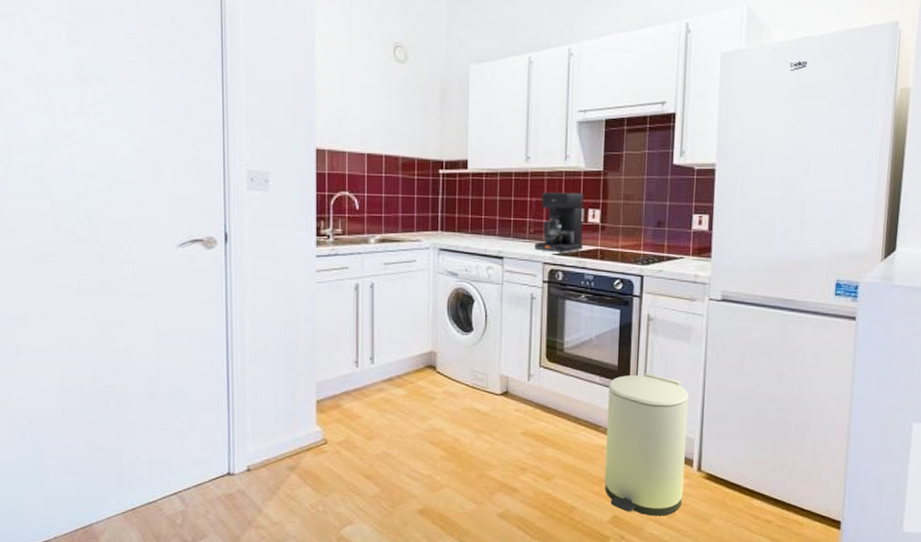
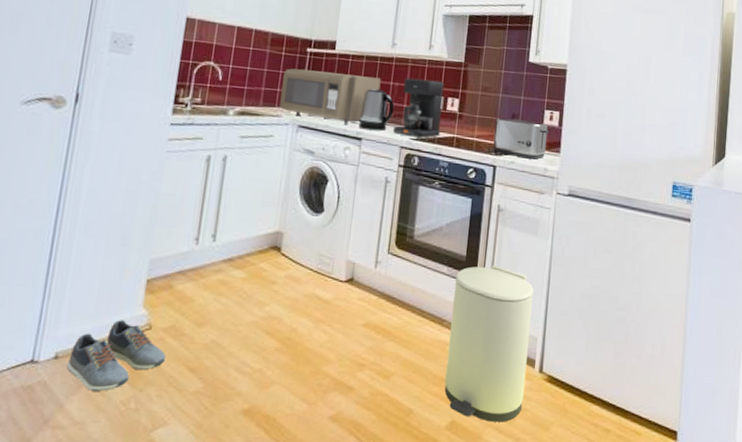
shoe: none [258,437,344,497] -> present [66,320,167,391]
microwave: none [418,192,518,245] -> present [279,68,381,126]
kettle: none [499,205,534,249] -> present [358,88,395,132]
toaster: none [638,225,698,266] -> present [492,117,549,159]

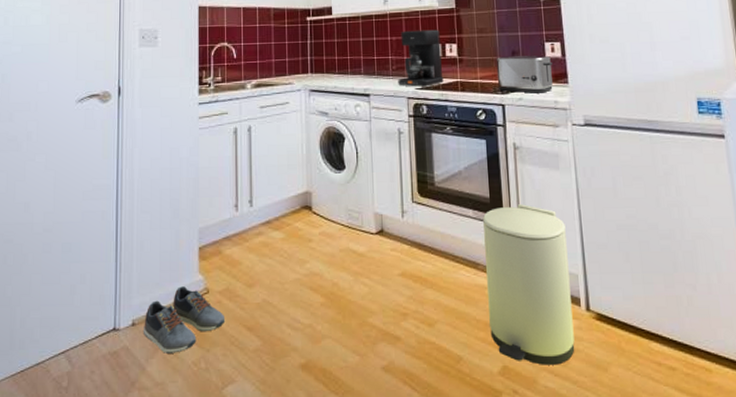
microwave: present [279,68,381,126] -> none [290,35,379,84]
kettle: present [358,88,395,132] -> none [364,45,396,86]

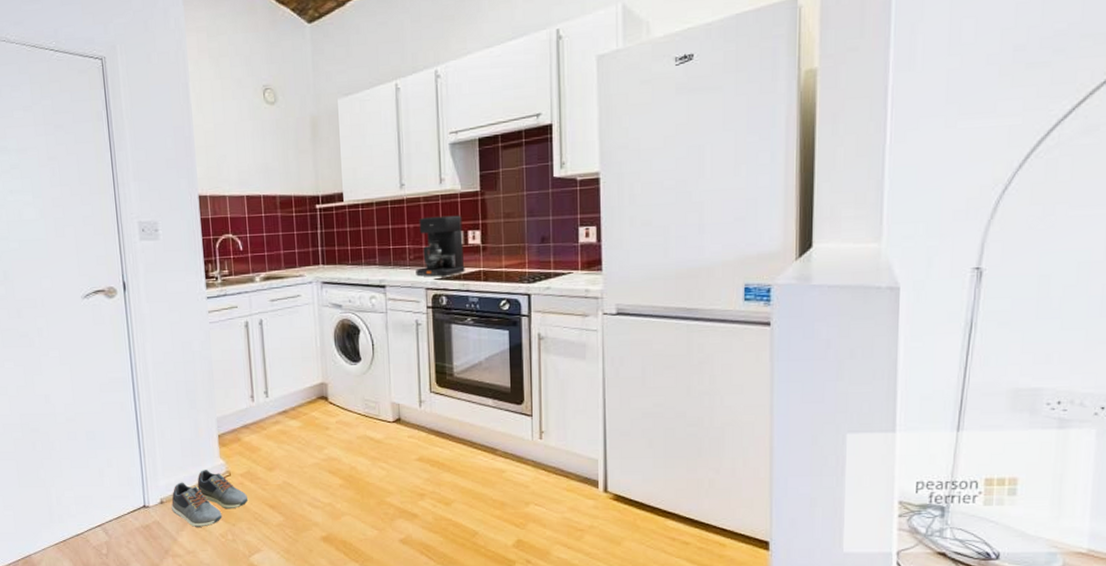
pedal bin: present [482,204,575,365] -> none [502,393,590,539]
toaster: present [496,55,553,93] -> none [523,241,586,282]

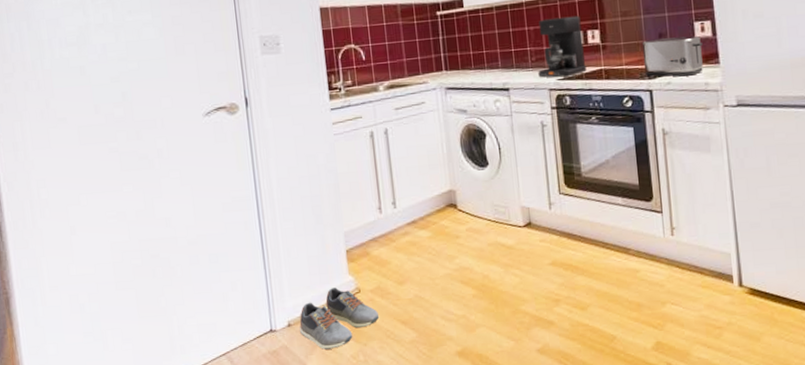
toaster: none [523,241,586,282] -> present [641,35,703,77]

